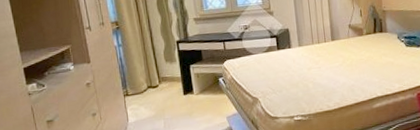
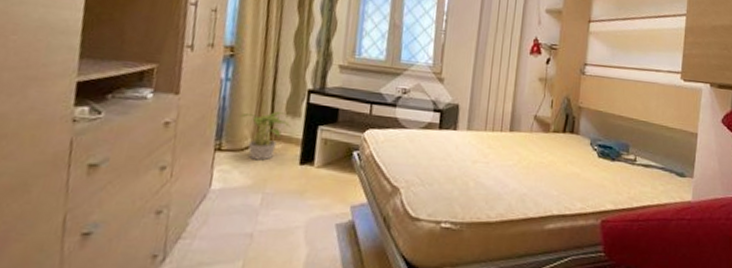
potted plant: none [134,60,171,98] -> present [239,111,291,161]

